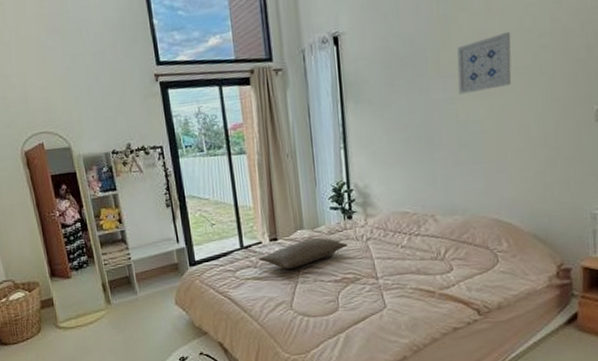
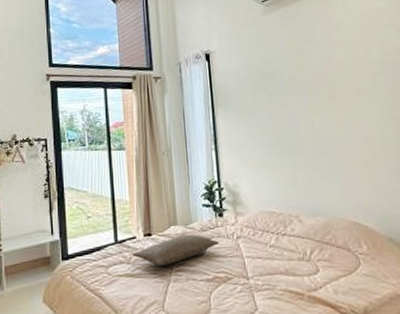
wall art: present [457,31,512,95] -> none [309,60,355,108]

